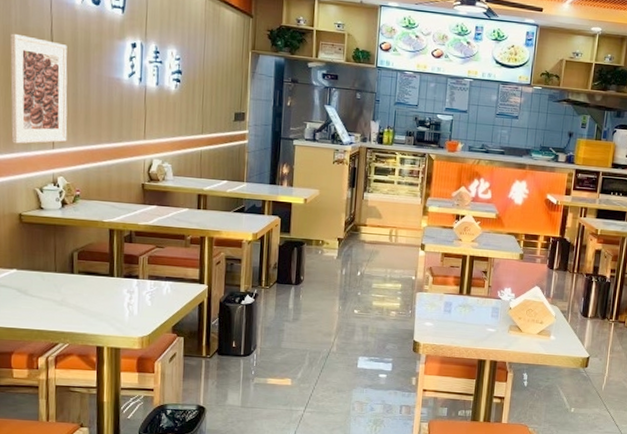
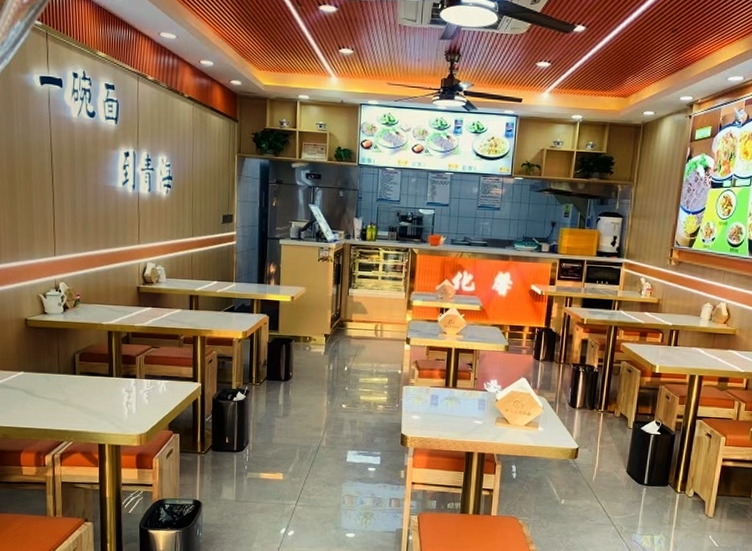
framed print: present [10,33,68,144] -> none [14,148,68,253]

